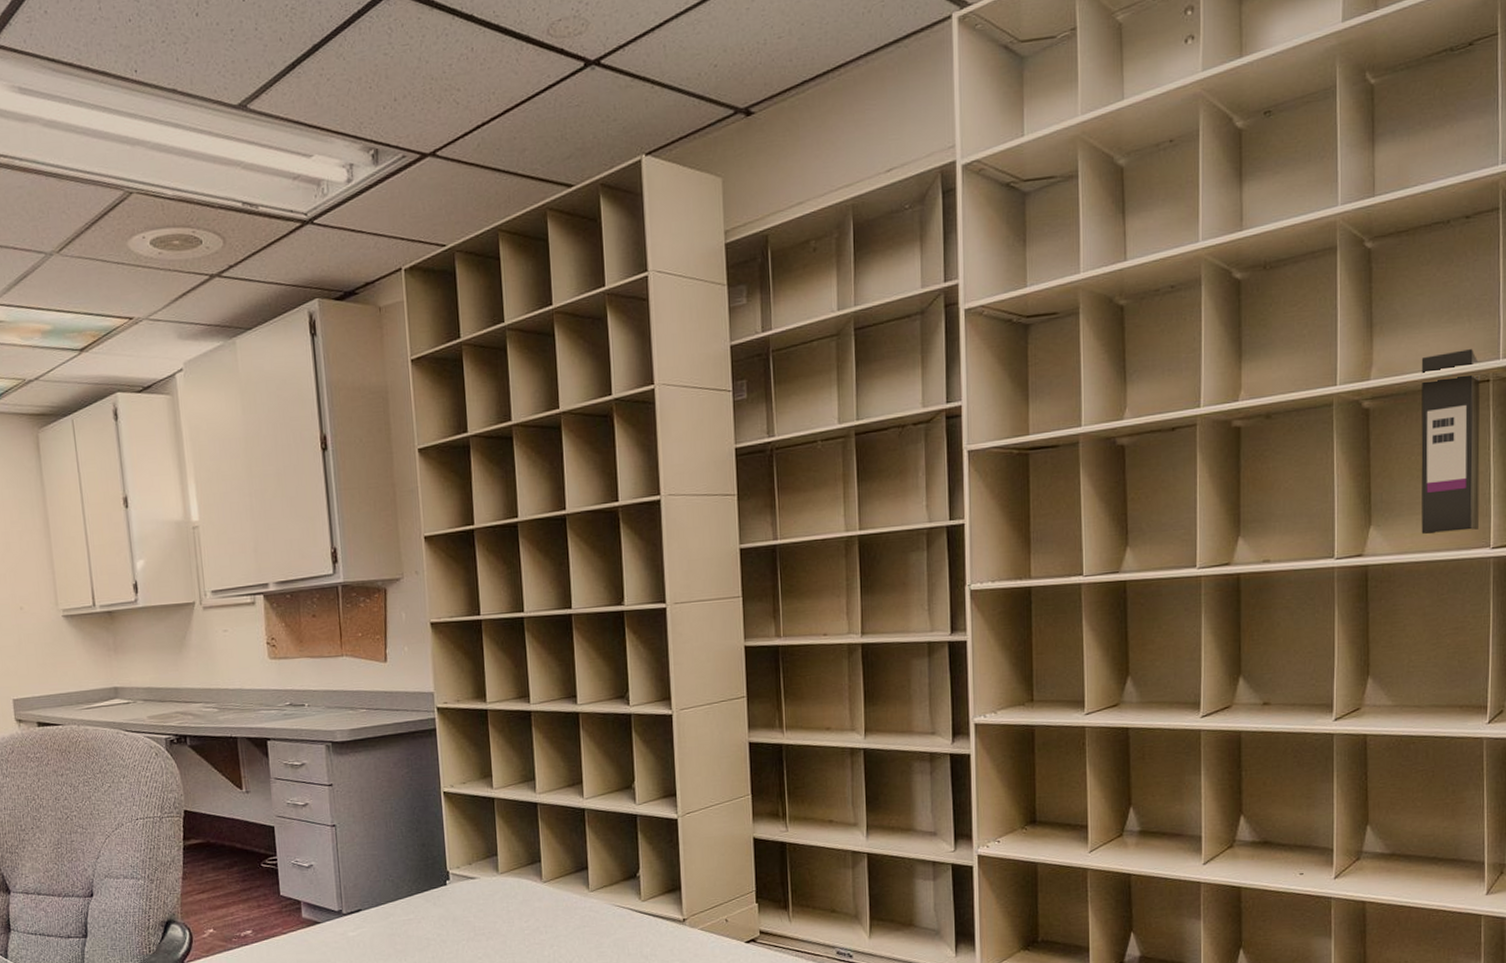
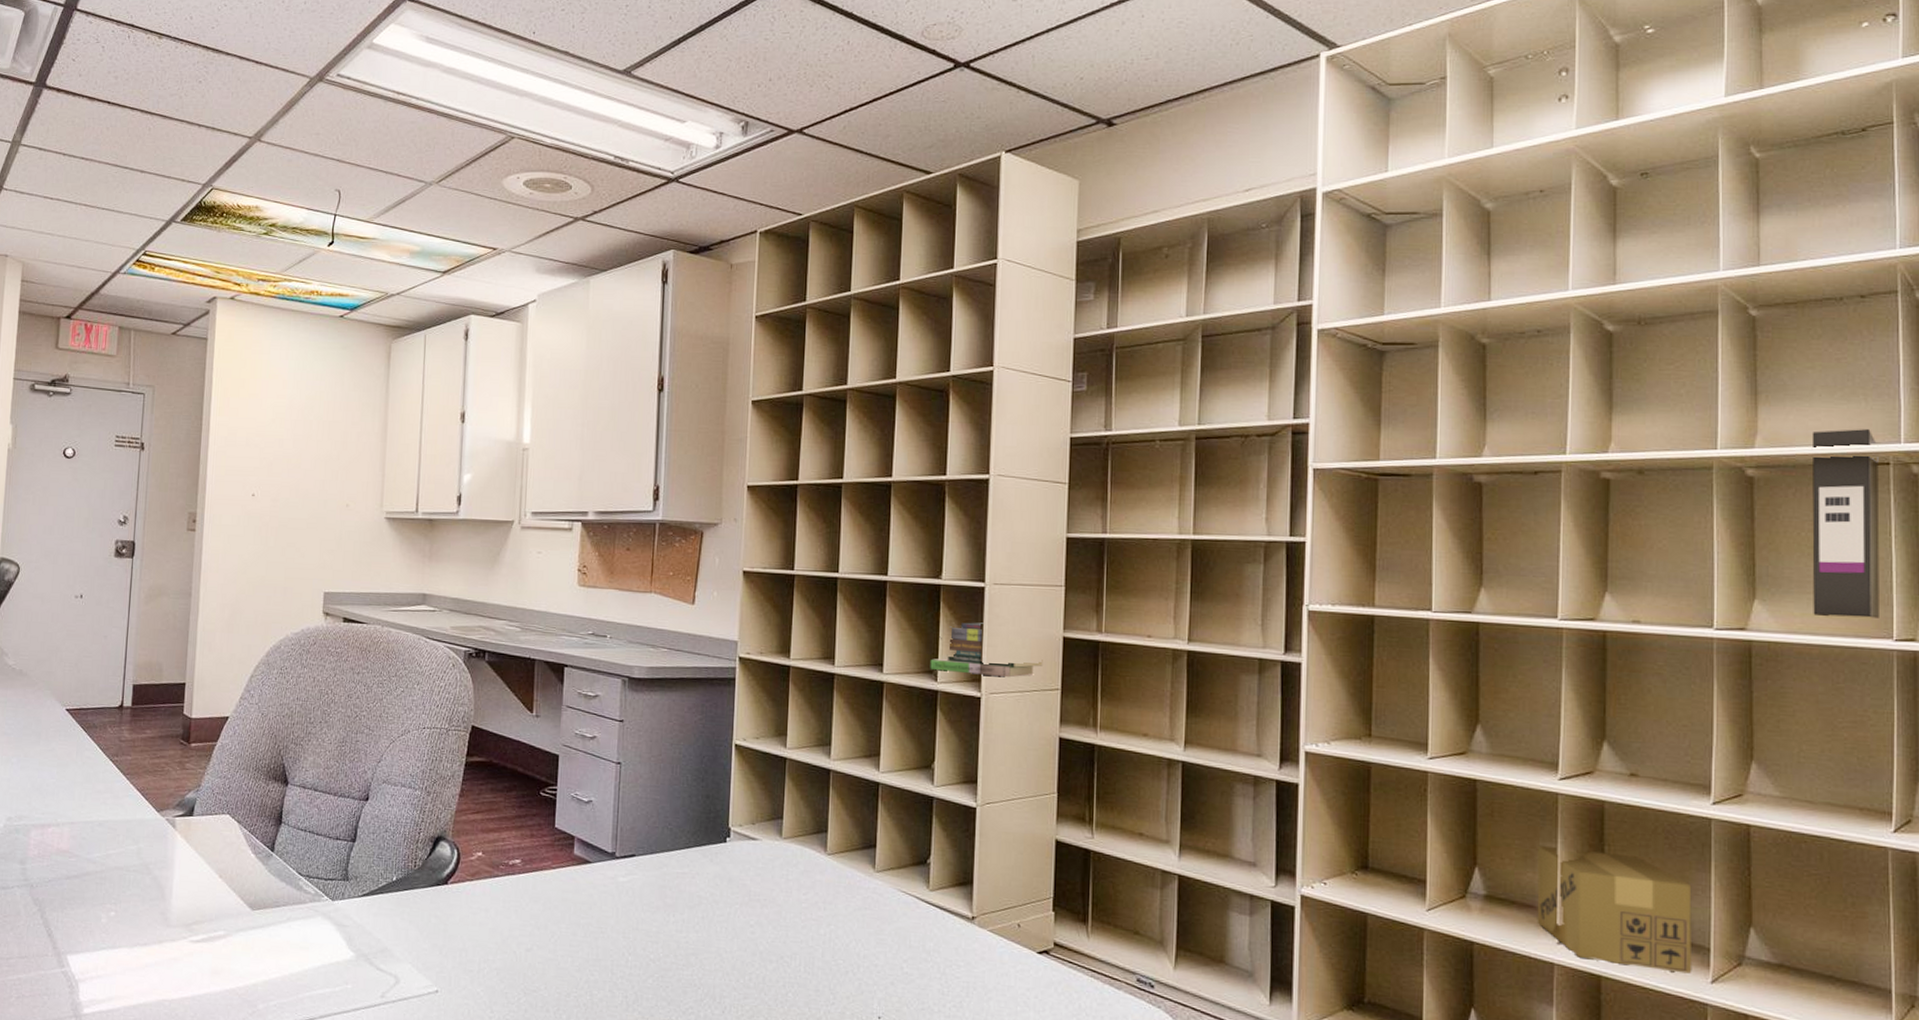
books: none [621,642,728,695] -> present [930,622,1043,678]
cardboard box: none [1184,777,1317,874] -> present [1537,845,1692,974]

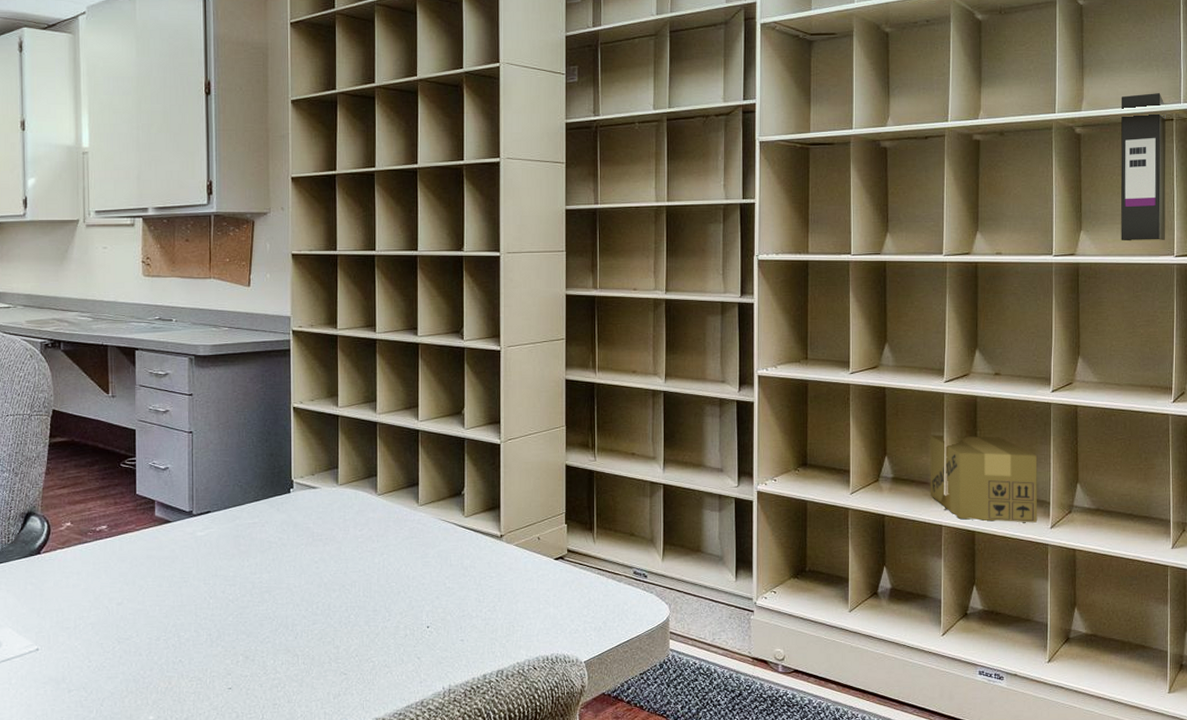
books: present [930,622,1043,678] -> none [457,287,550,332]

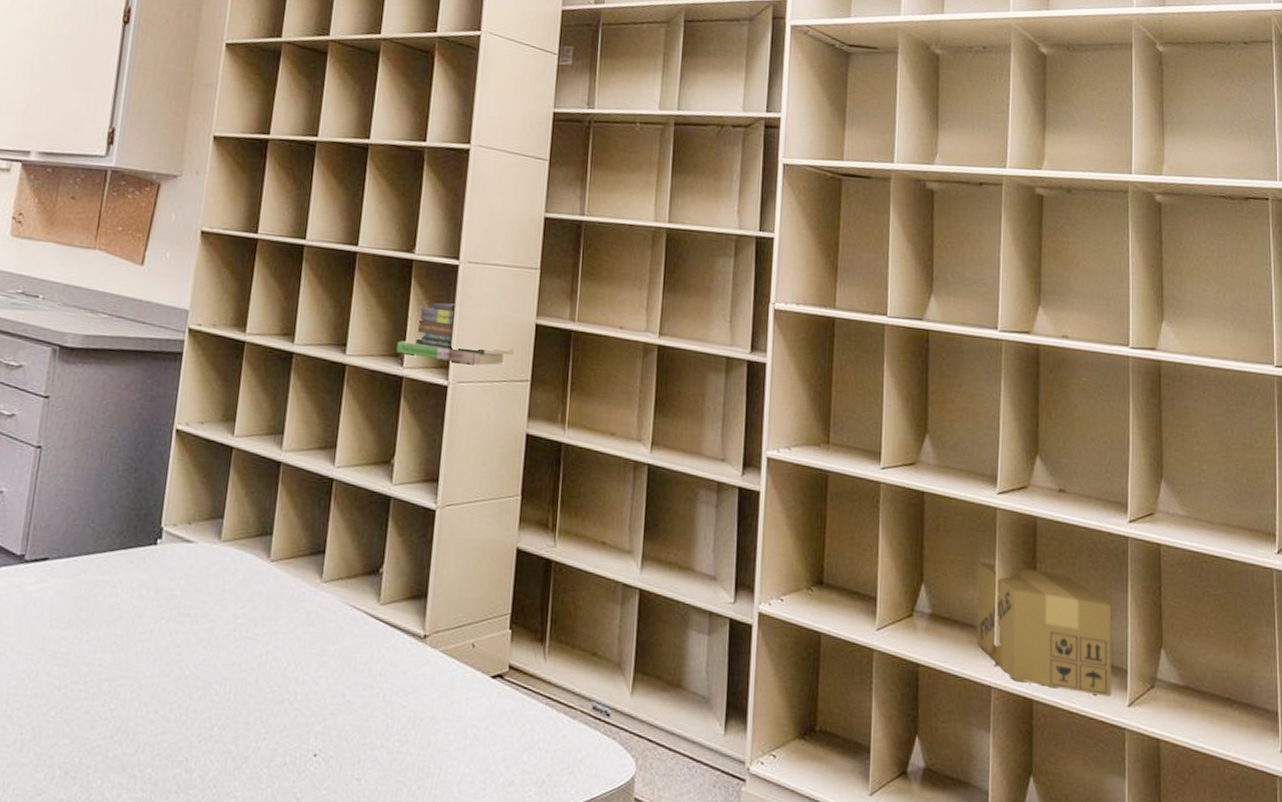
books: none [457,287,550,332] -> present [396,303,514,366]
binder: present [1120,93,1166,241] -> none [1207,163,1263,345]

